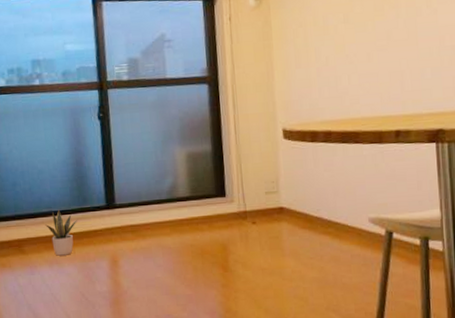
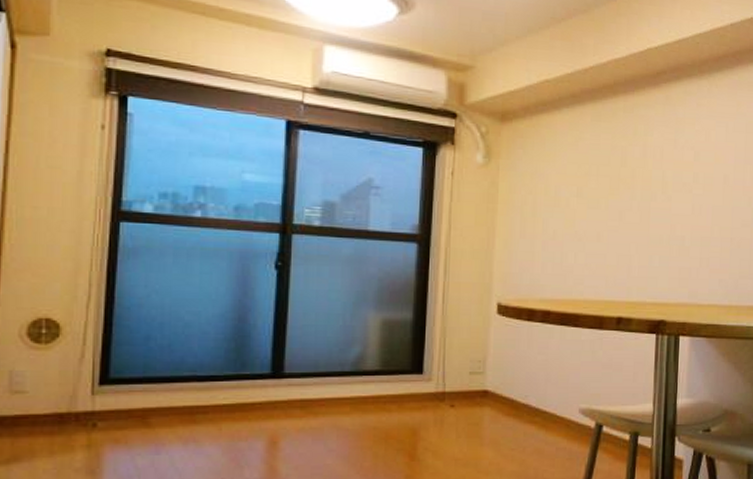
potted plant: present [45,209,78,256] -> none [185,374,231,432]

